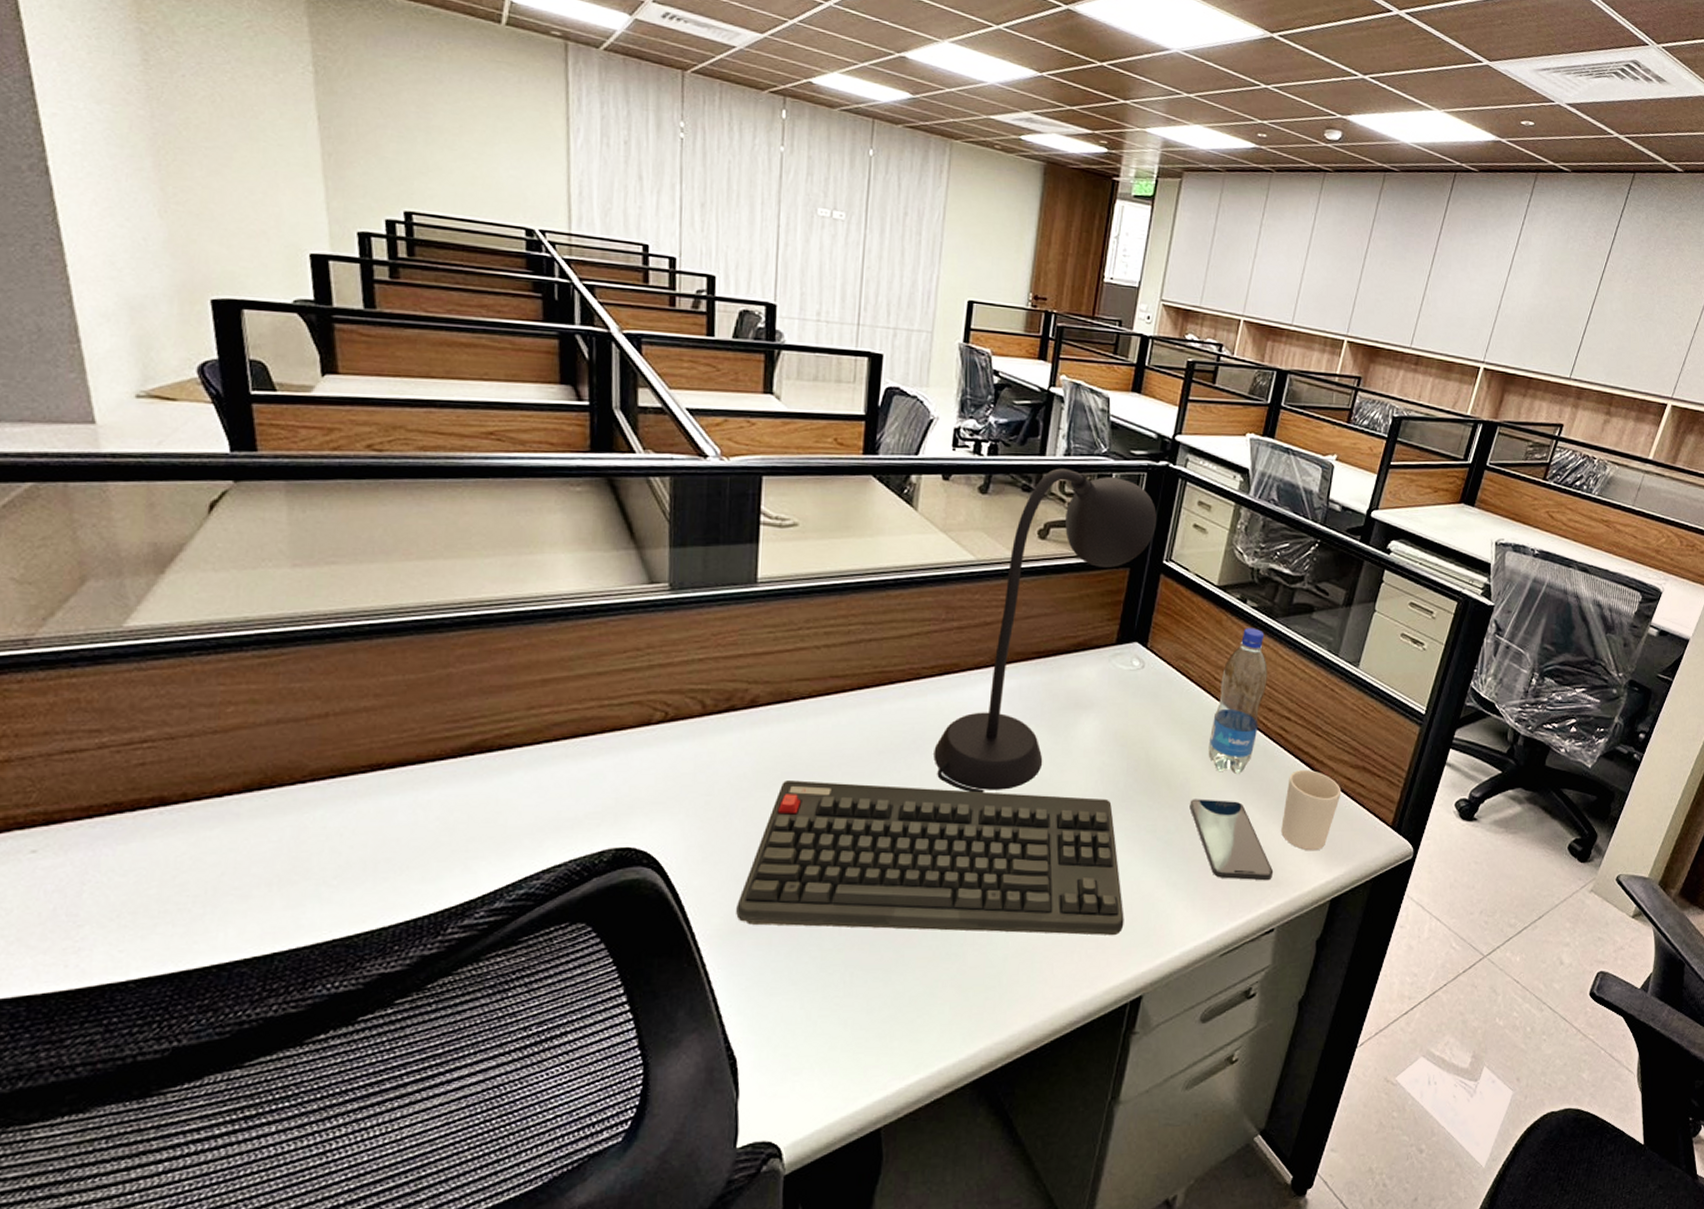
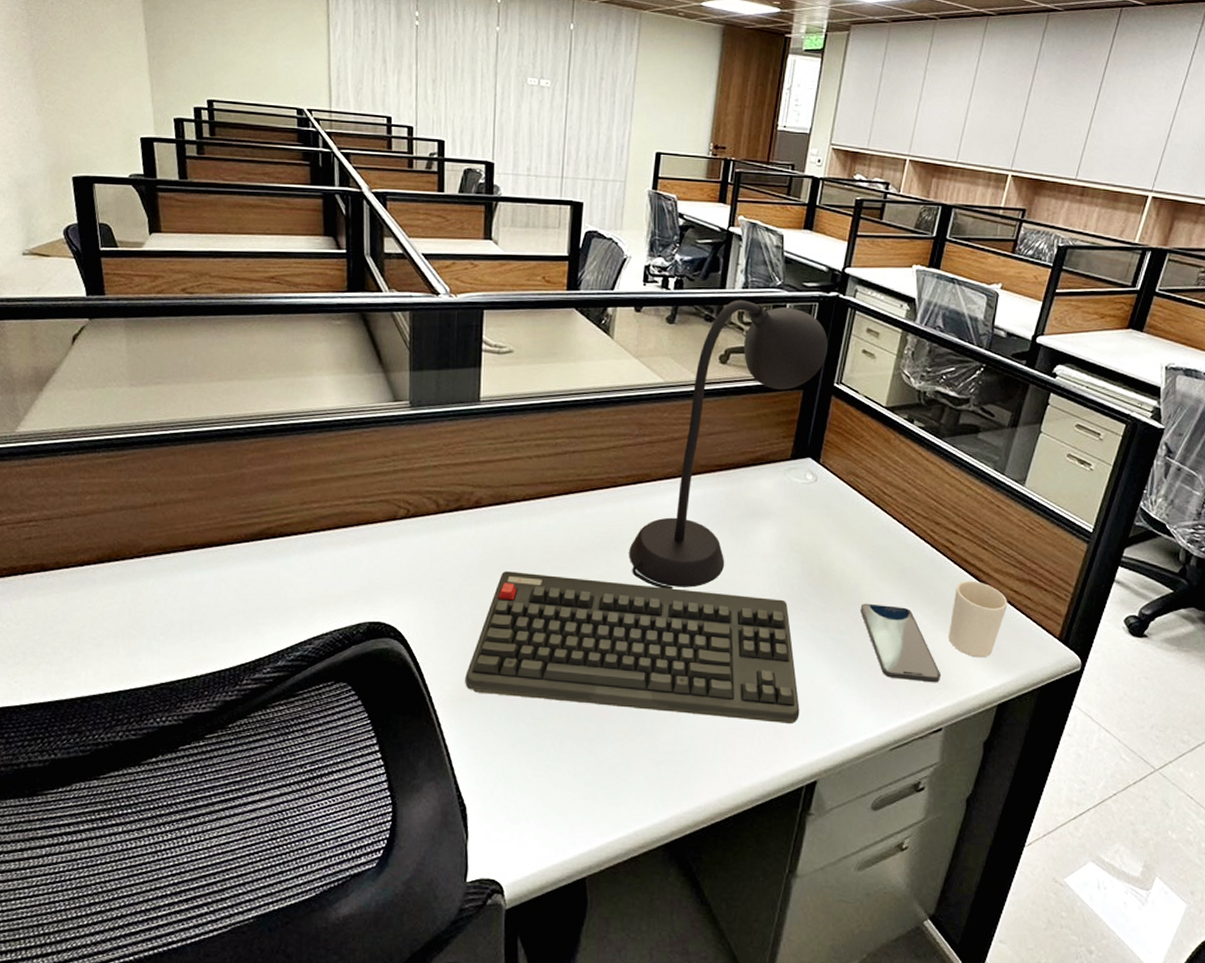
bottle: present [1208,628,1269,775] -> none [878,446,936,583]

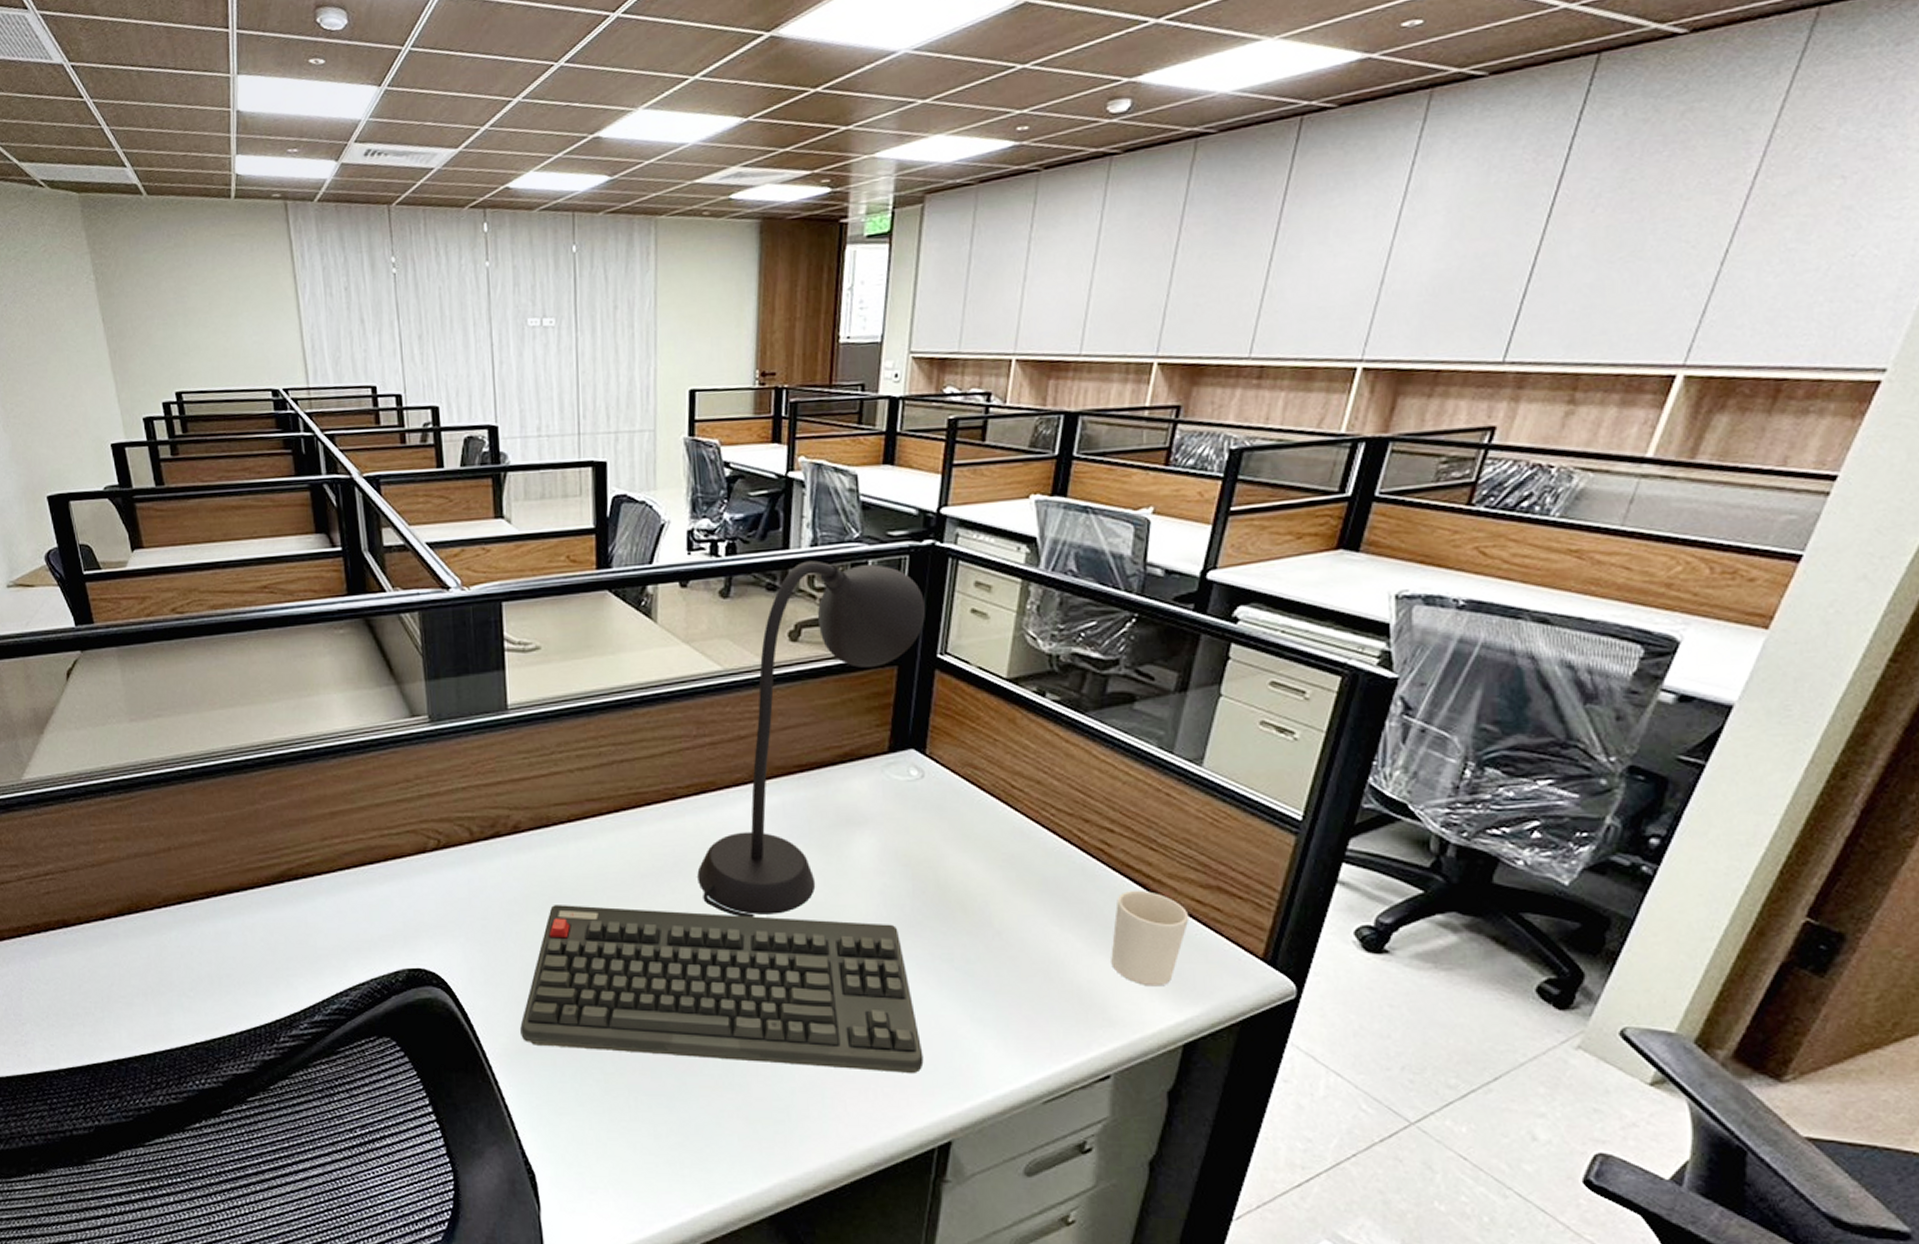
phone: present [860,603,941,683] -> none [992,924,1105,1020]

